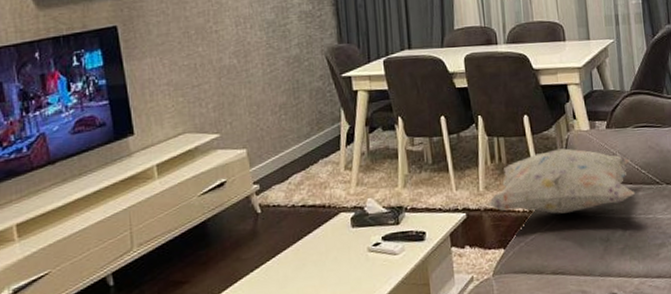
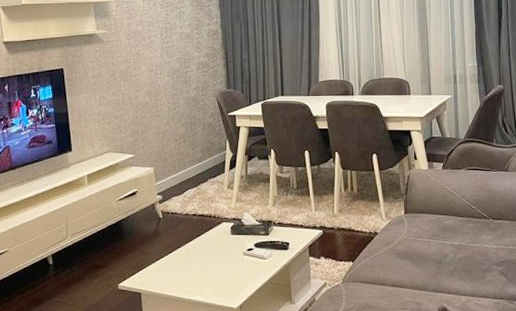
decorative pillow: present [488,148,636,214] -> none [341,183,466,237]

